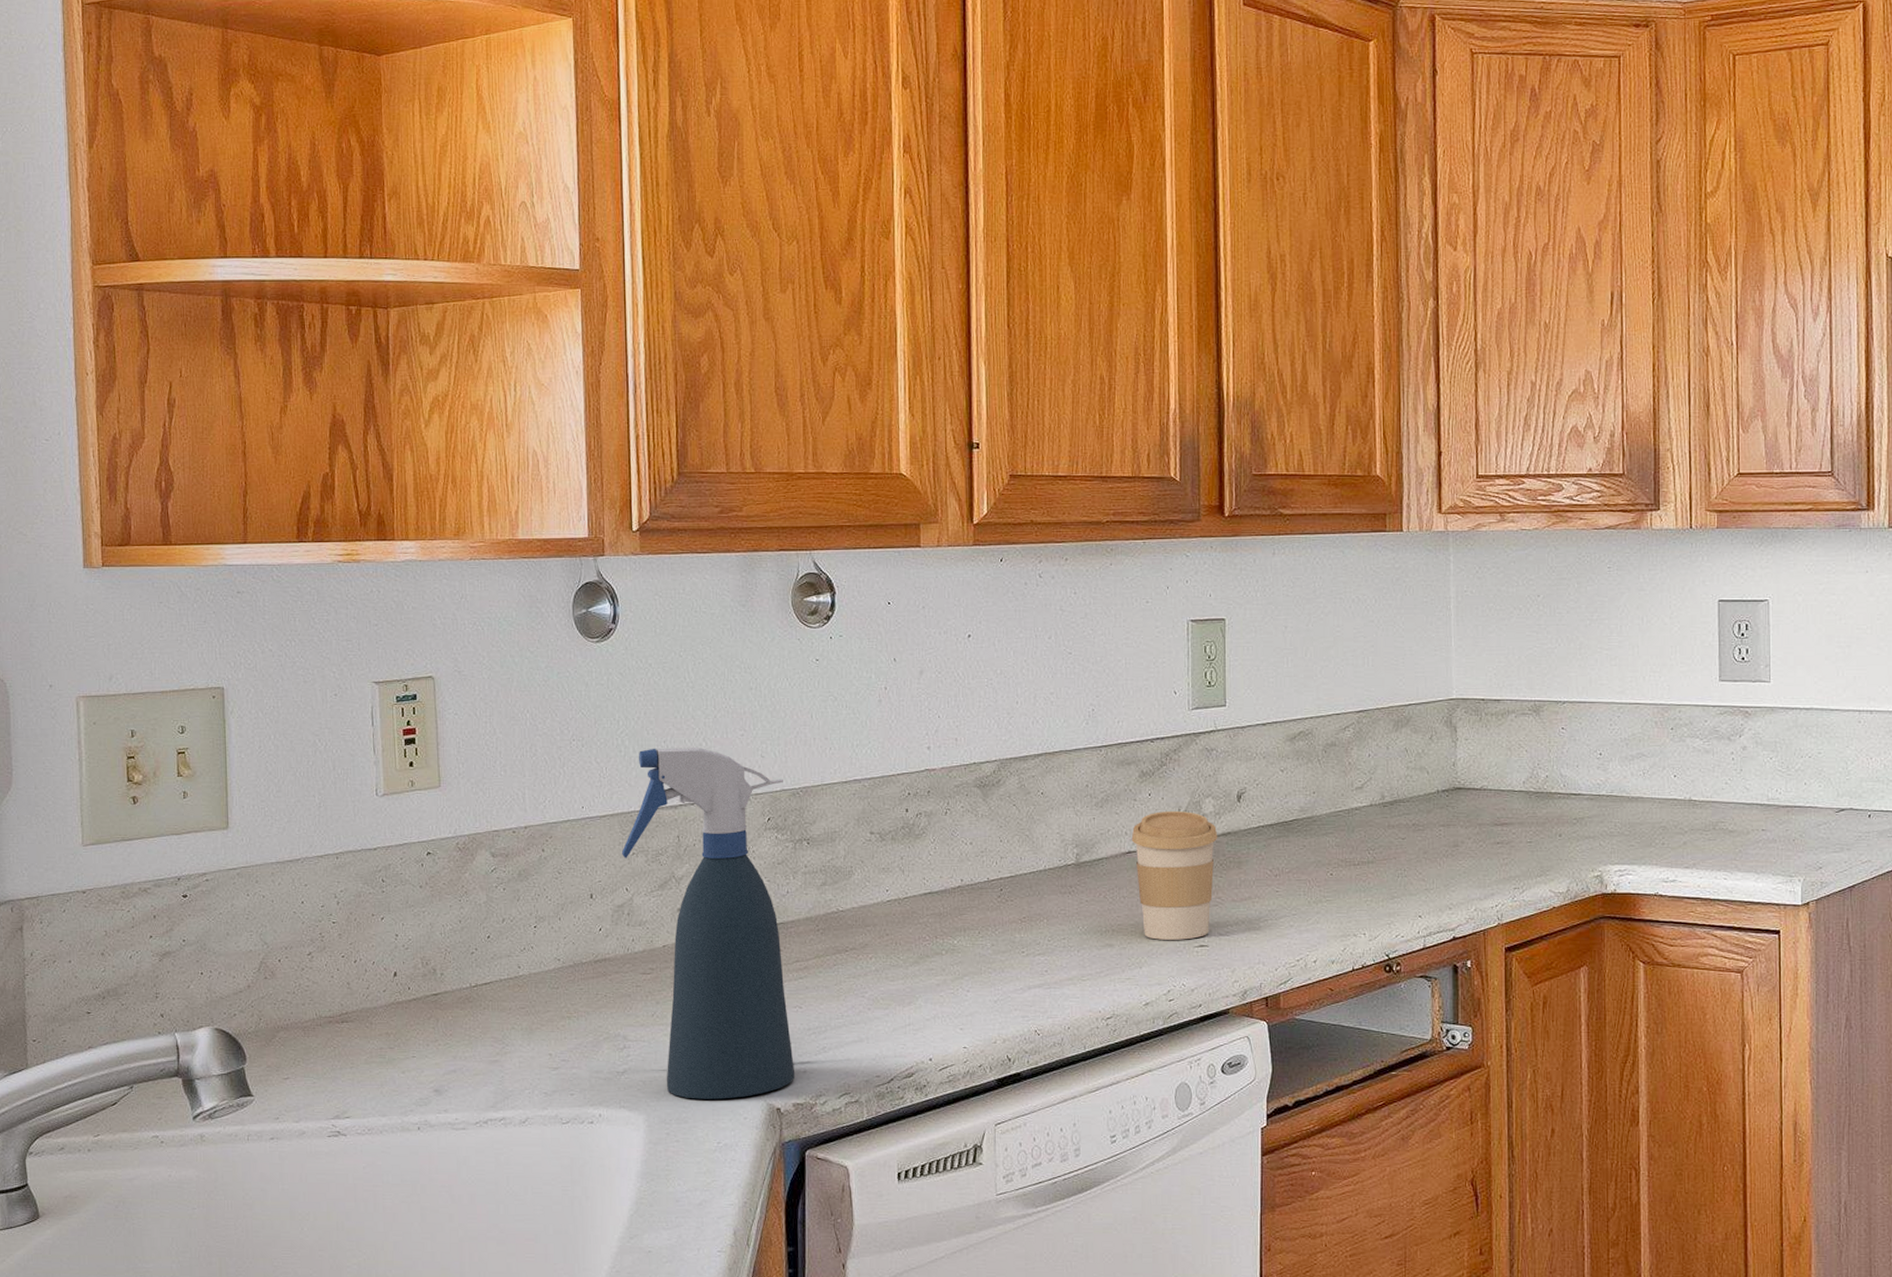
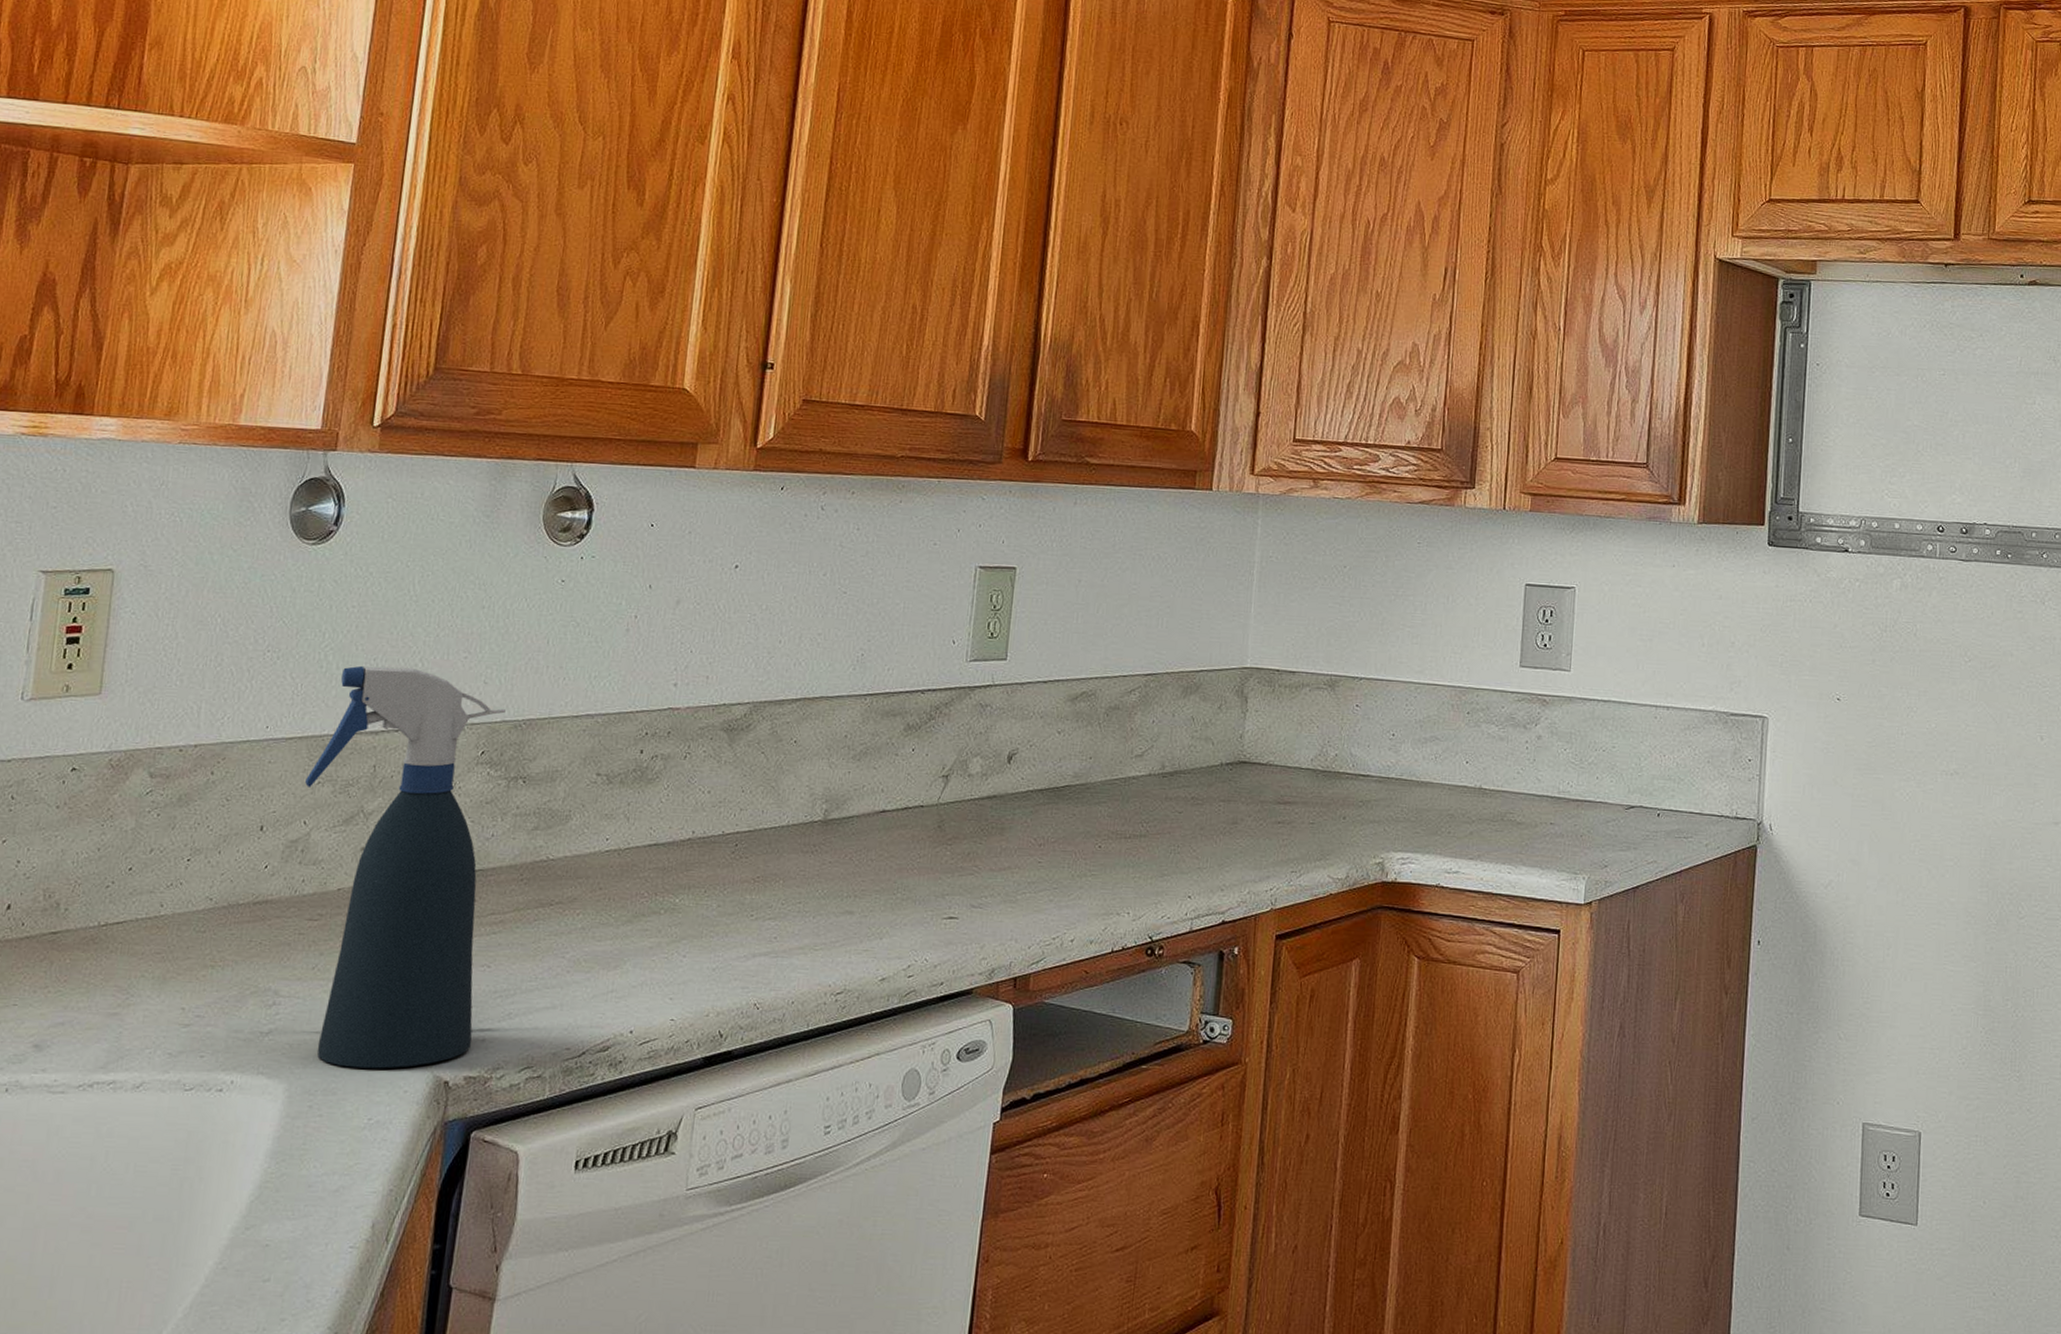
coffee cup: present [1131,811,1218,940] -> none [887,769,983,910]

